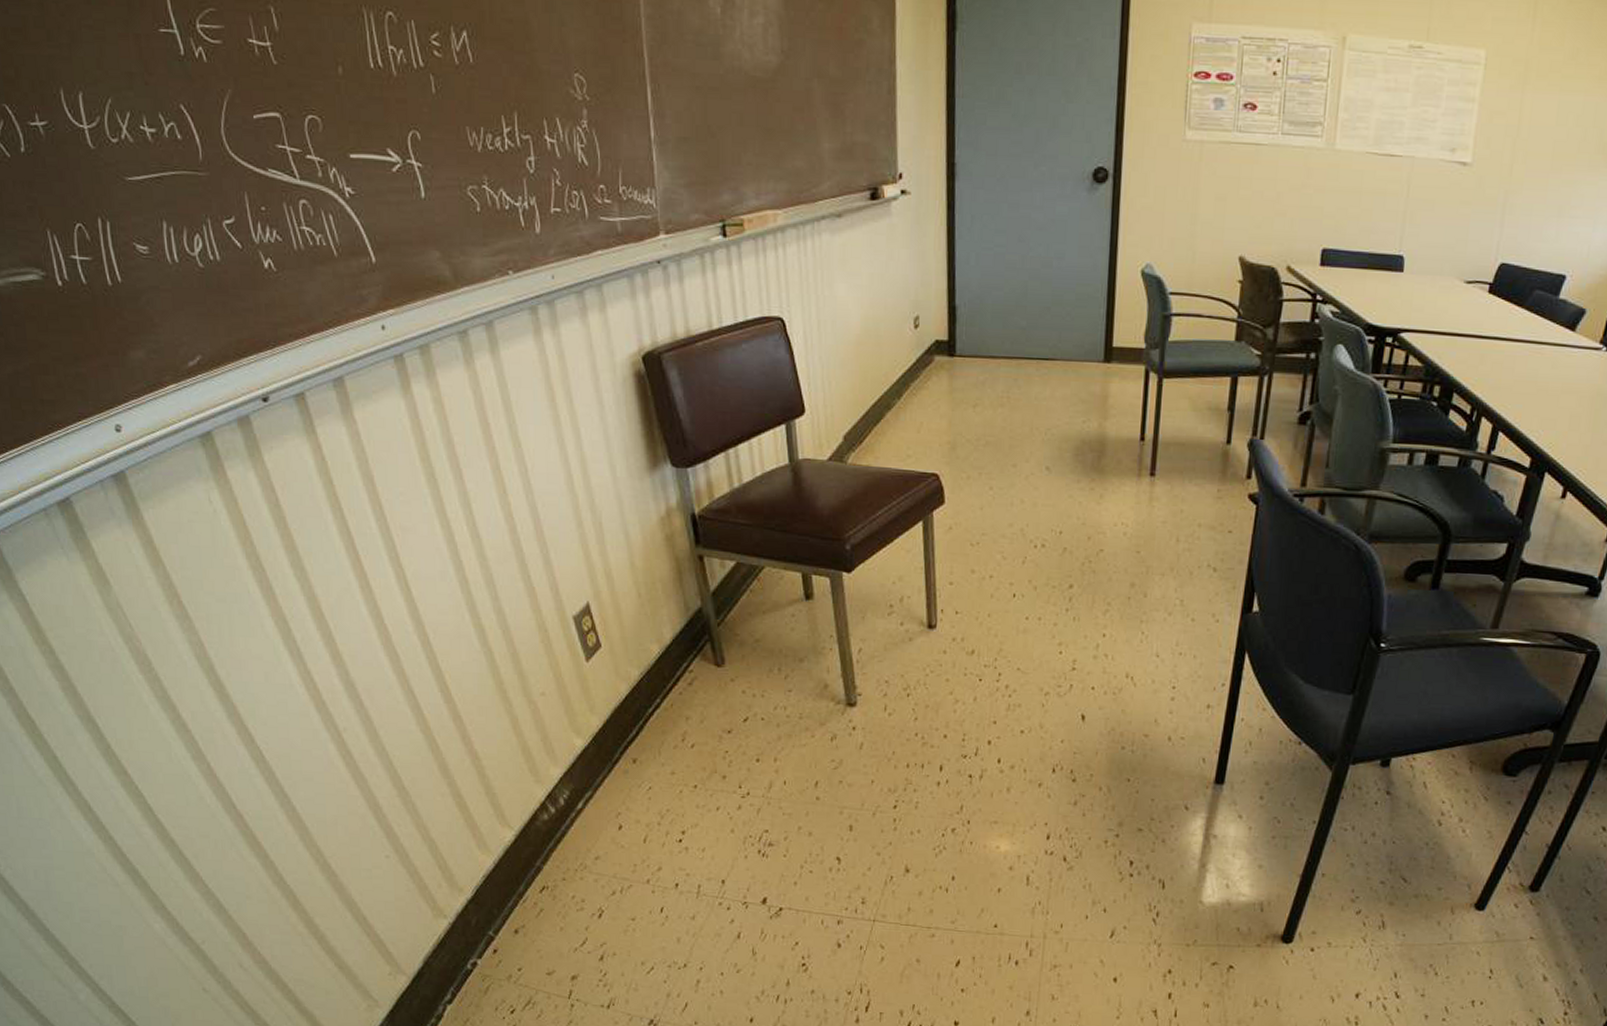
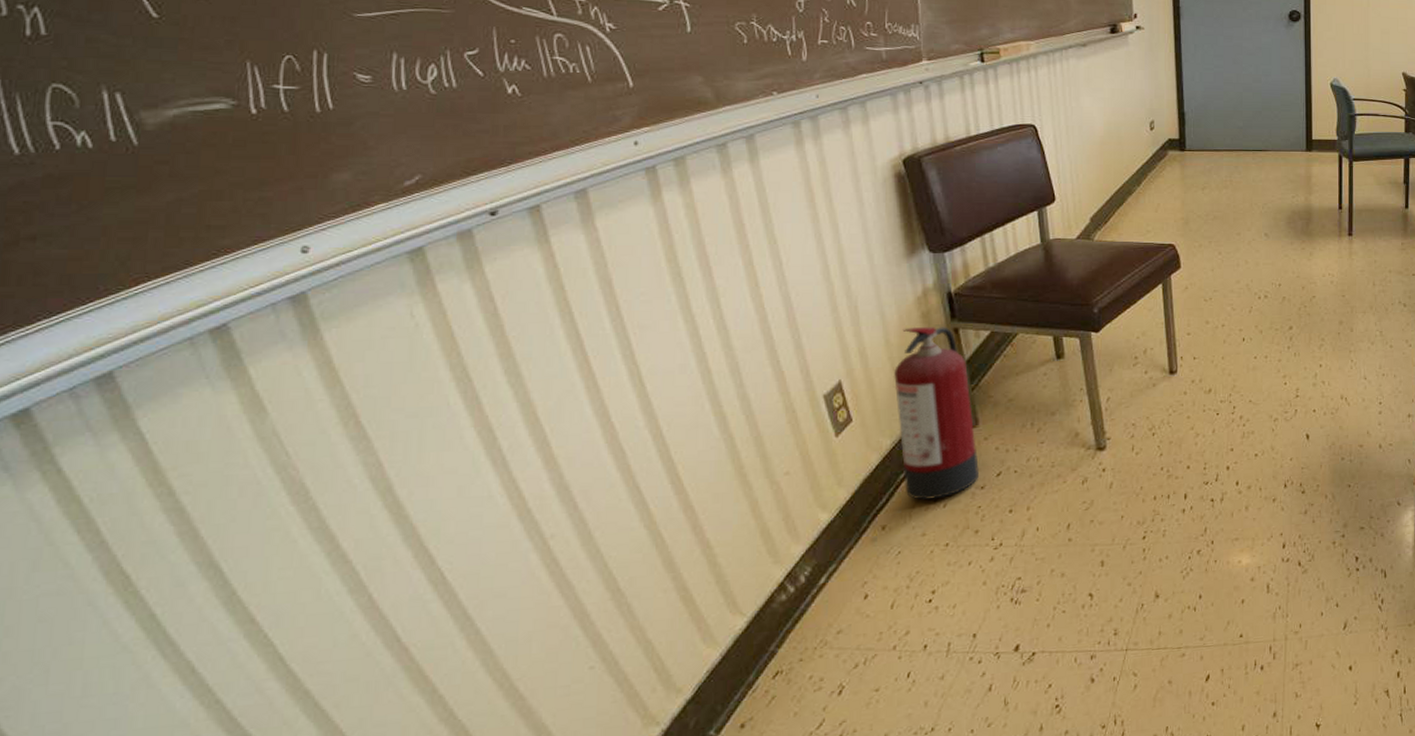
fire extinguisher: none [639,550,725,739] -> present [893,326,979,501]

